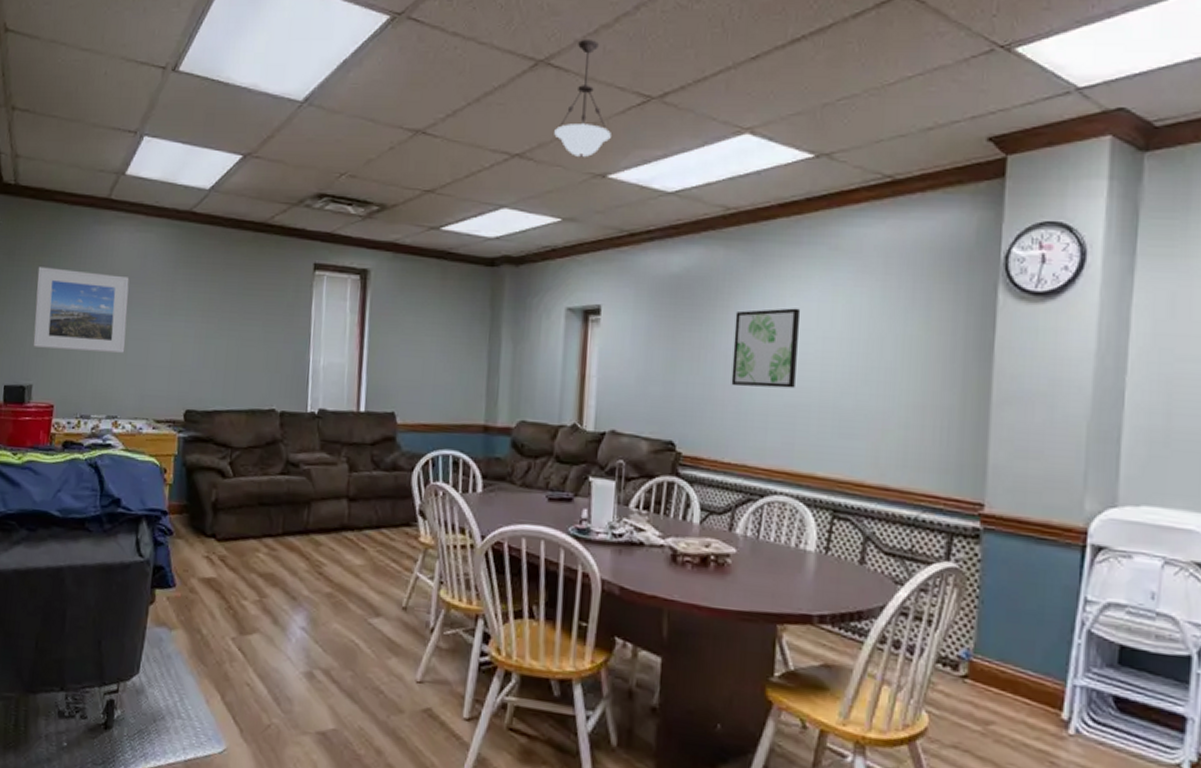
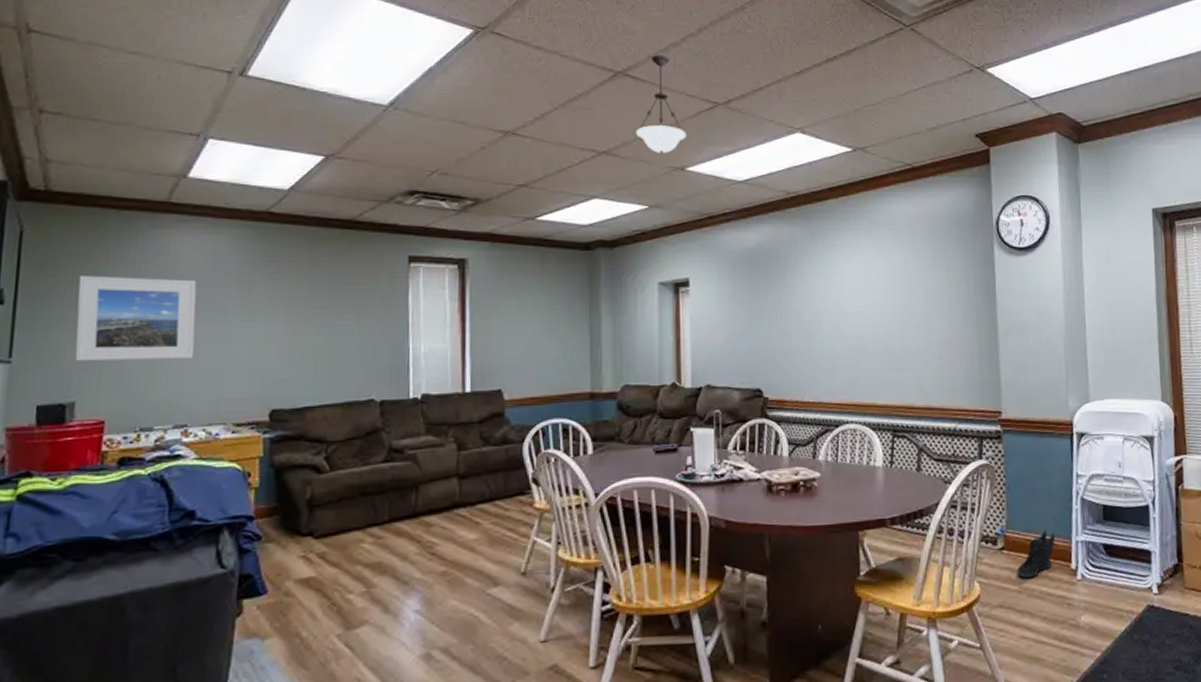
wall art: present [731,308,801,389] -> none [802,271,854,338]
sneaker: none [982,663,1042,721] -> present [1017,530,1055,579]

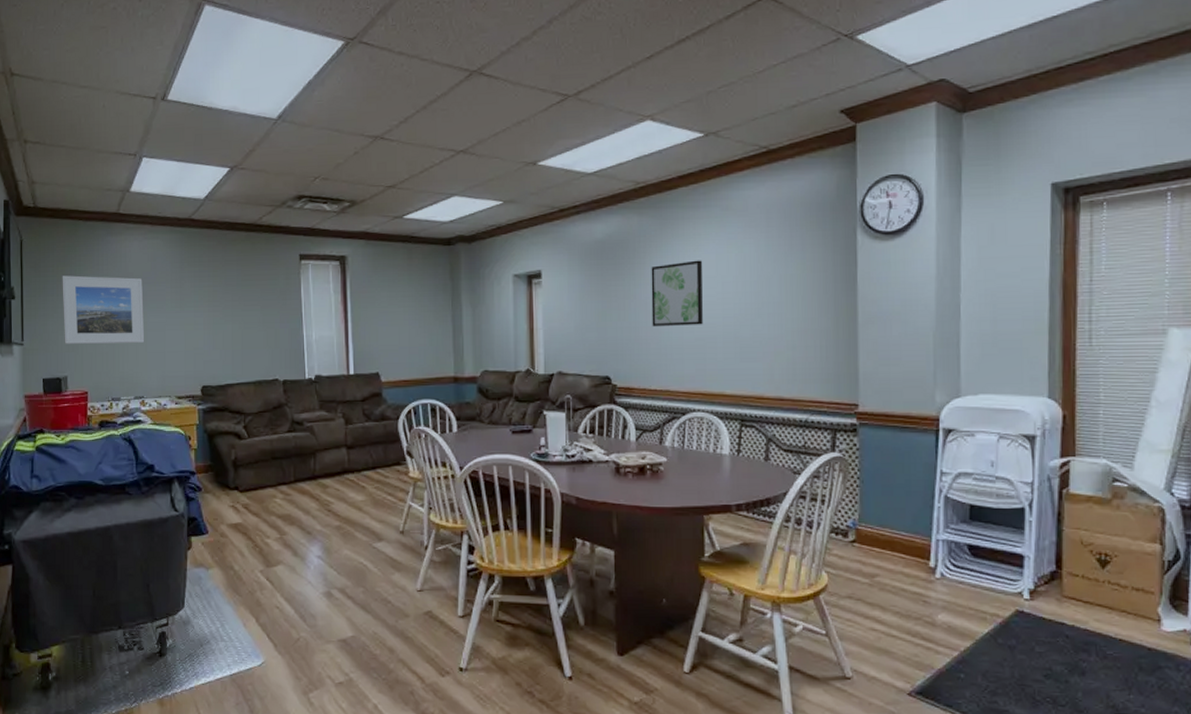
pendant light: present [636,54,686,153] -> none [491,50,538,149]
wall art: none [802,271,854,338] -> present [651,260,703,327]
sneaker: present [1017,530,1055,579] -> none [868,526,912,573]

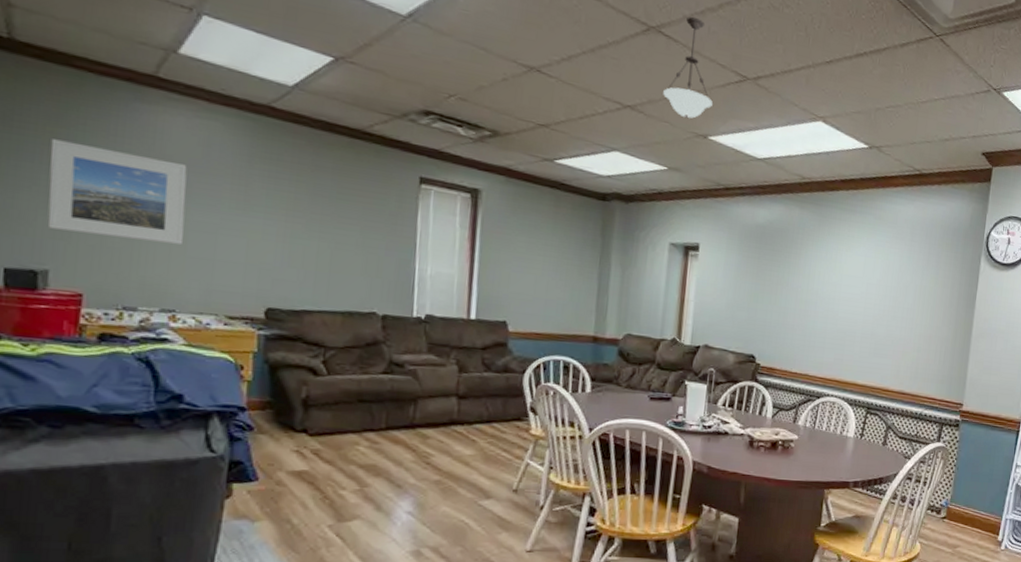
pendant light: none [491,50,538,149] -> present [663,16,713,119]
wall art: present [651,260,703,327] -> none [800,258,853,319]

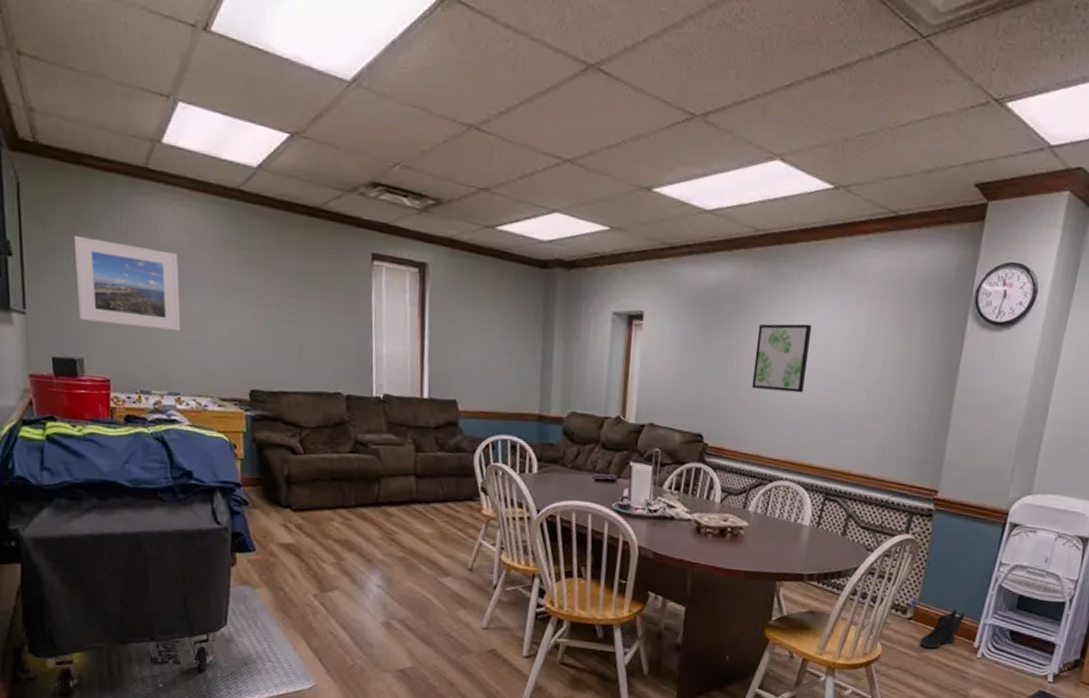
pendant light: present [663,16,713,119] -> none [604,47,657,169]
wall art: none [800,258,853,319] -> present [751,323,813,393]
sneaker: none [953,507,989,544] -> present [920,608,965,649]

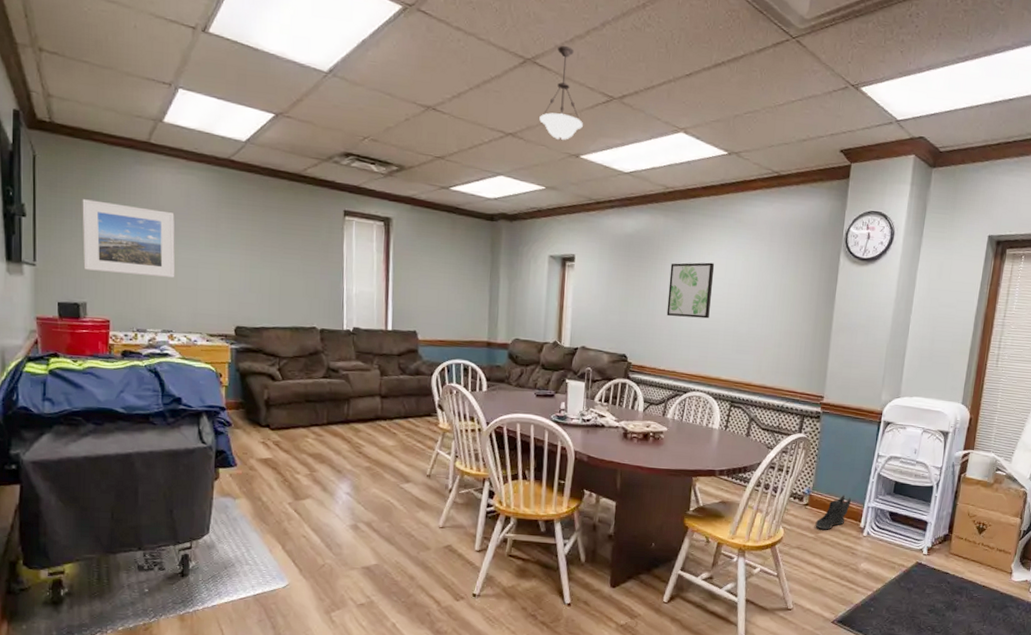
pendant light: none [604,47,657,169] -> present [539,45,583,140]

